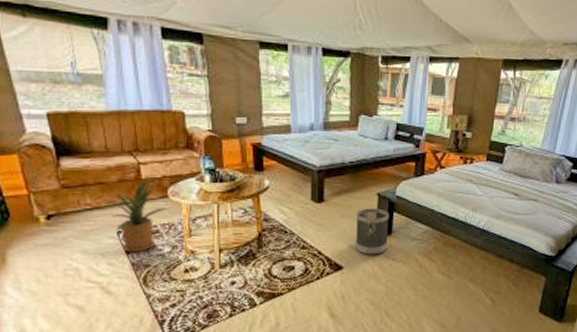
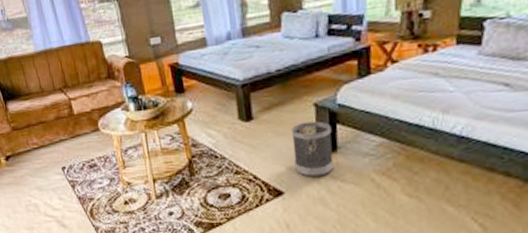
house plant: present [90,176,168,253] -> none [36,110,101,187]

